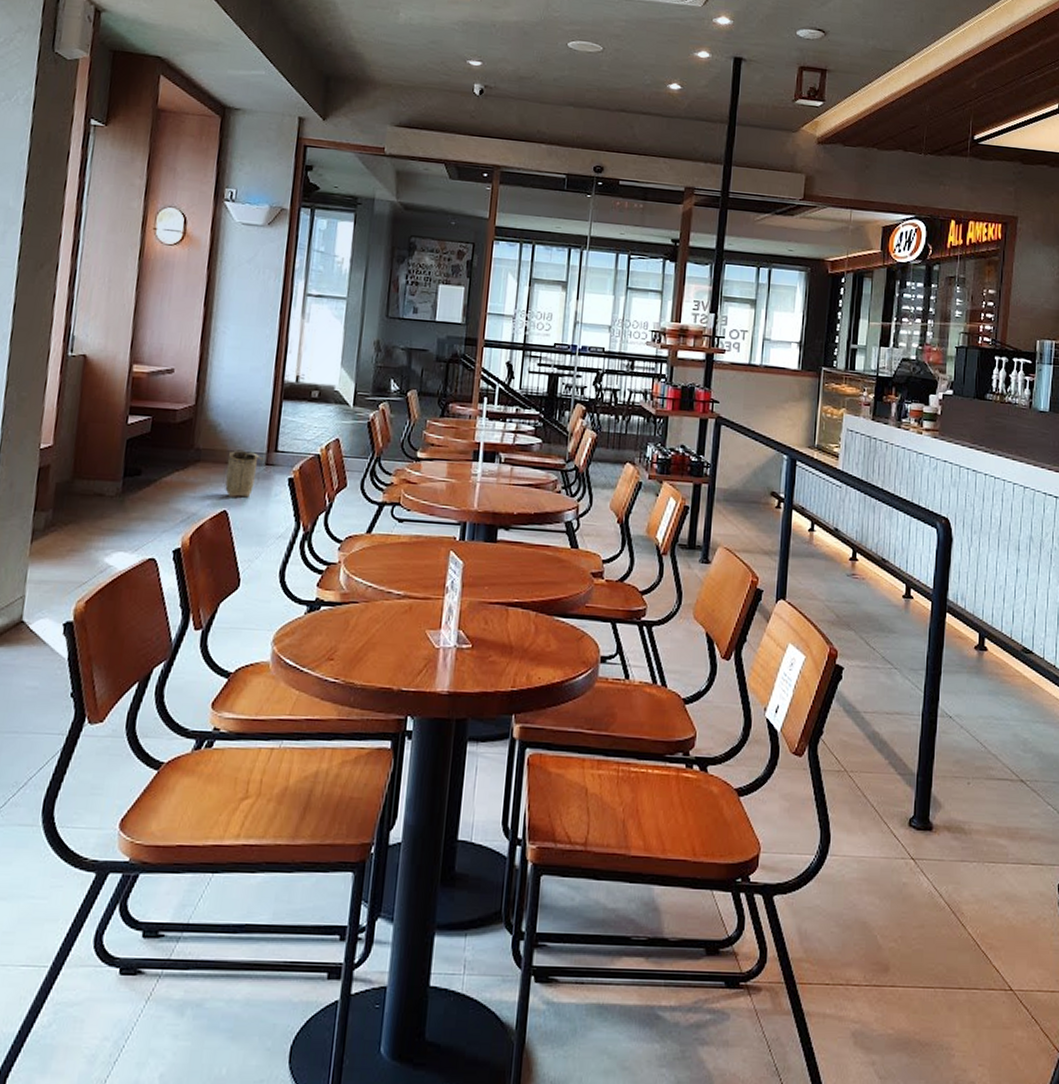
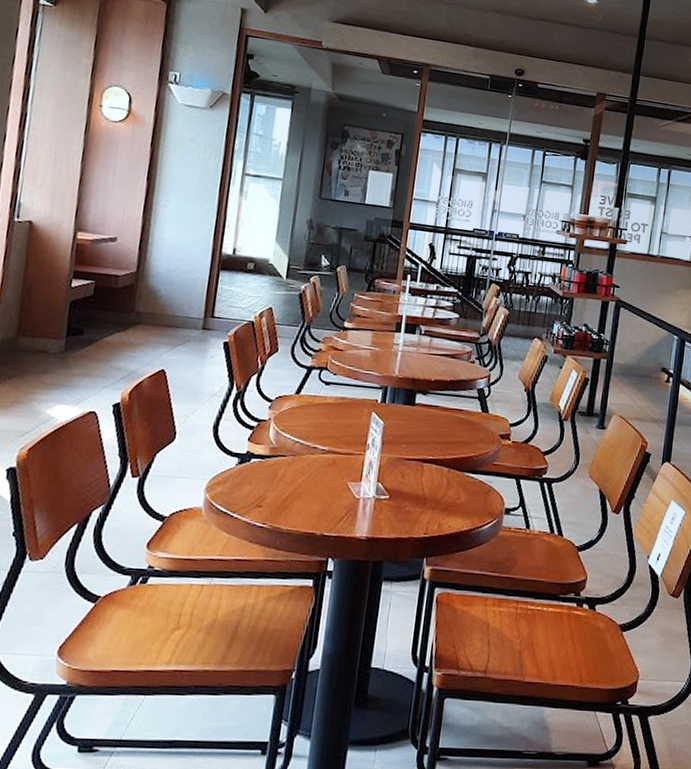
basket: present [223,449,263,498] -> none [162,314,201,359]

